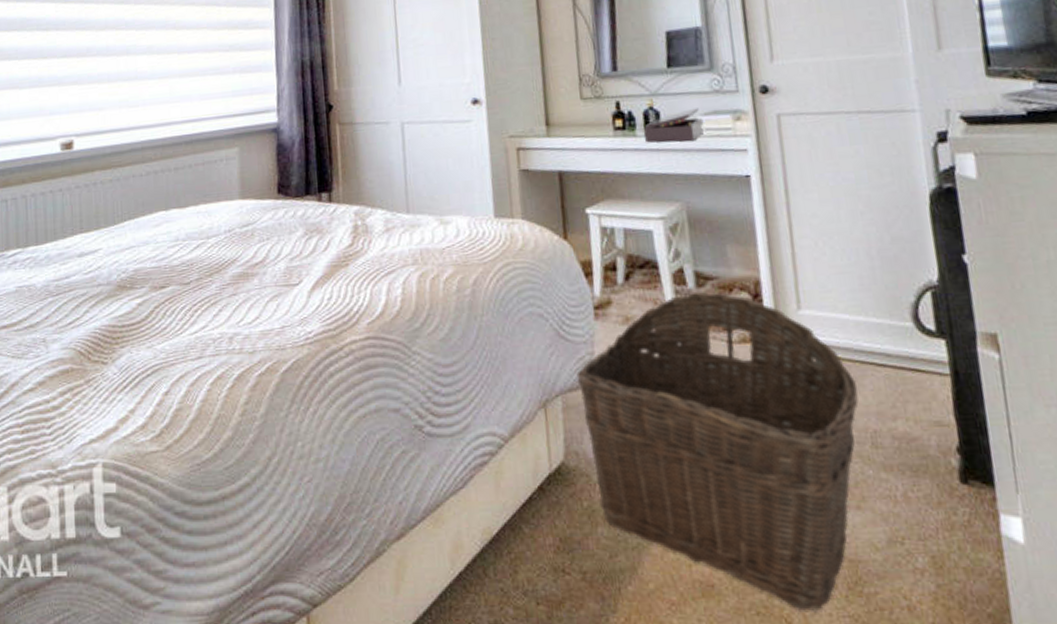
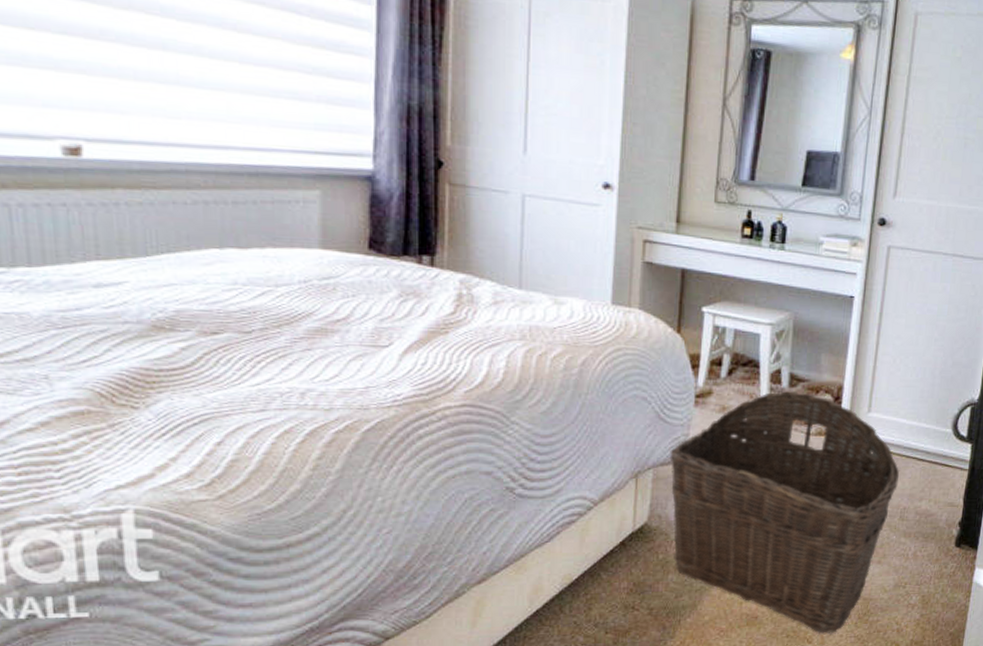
jewelry box: present [644,108,704,143] -> none [769,228,824,259]

